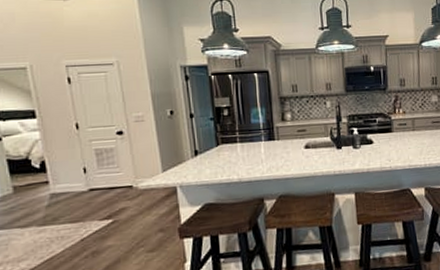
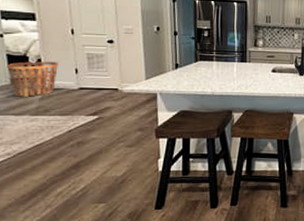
basket: none [8,162,64,207] -> present [7,61,58,97]

